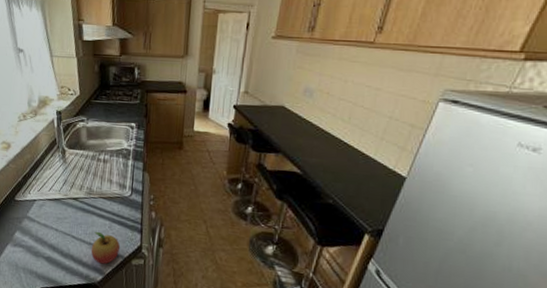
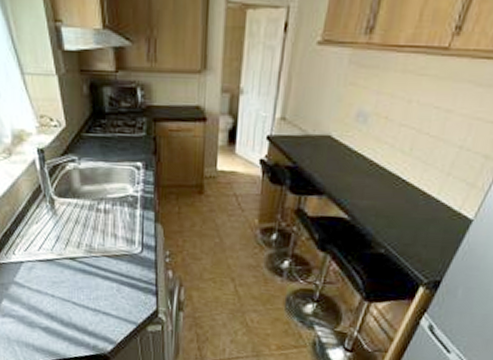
fruit: present [91,232,120,265] -> none [97,296,131,333]

